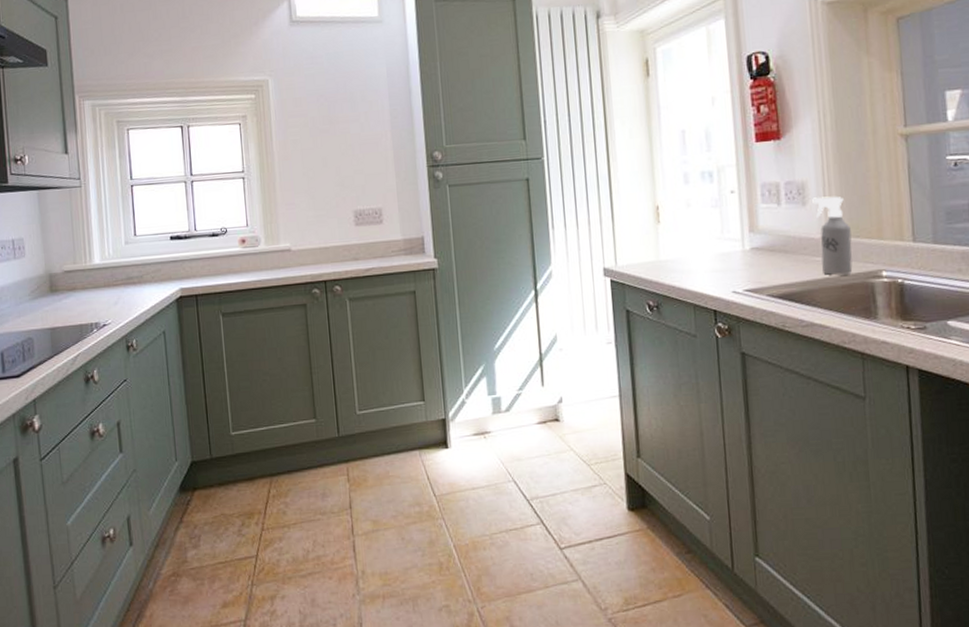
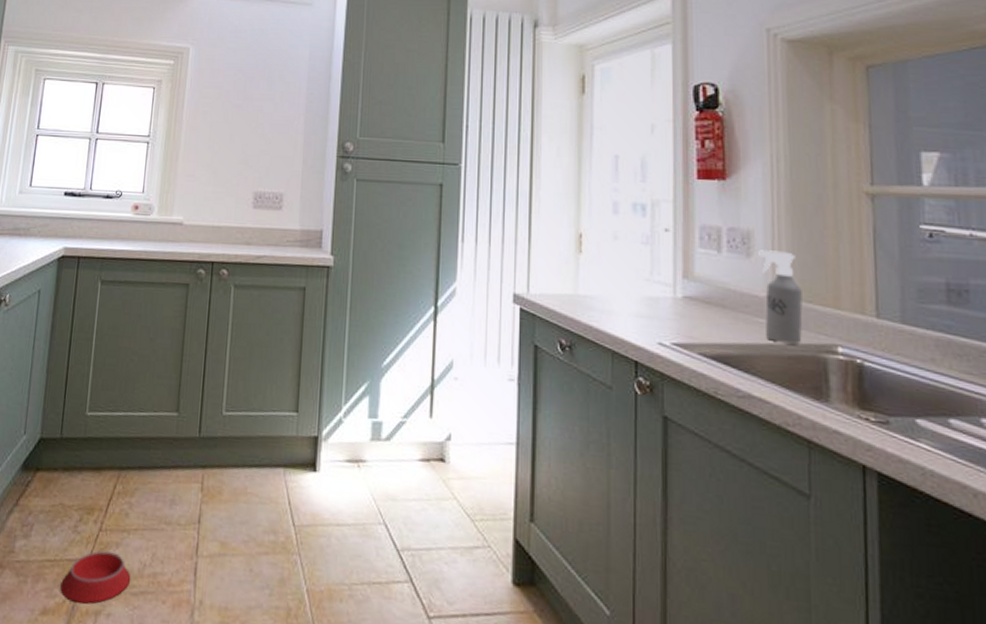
pet bowl: none [235,546,298,592] -> present [60,551,131,604]

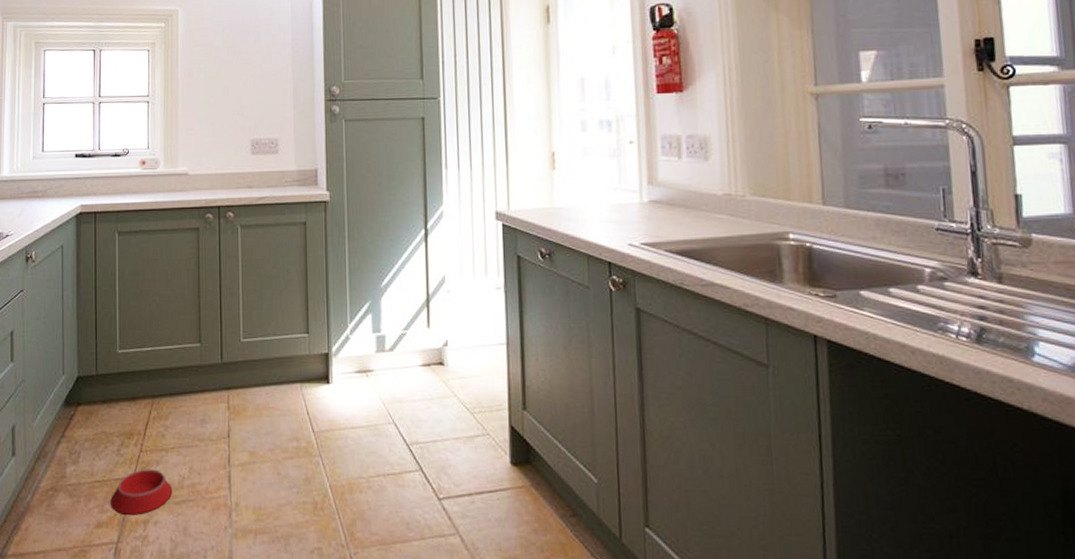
spray bottle: present [758,250,803,345] -> none [715,152,757,235]

